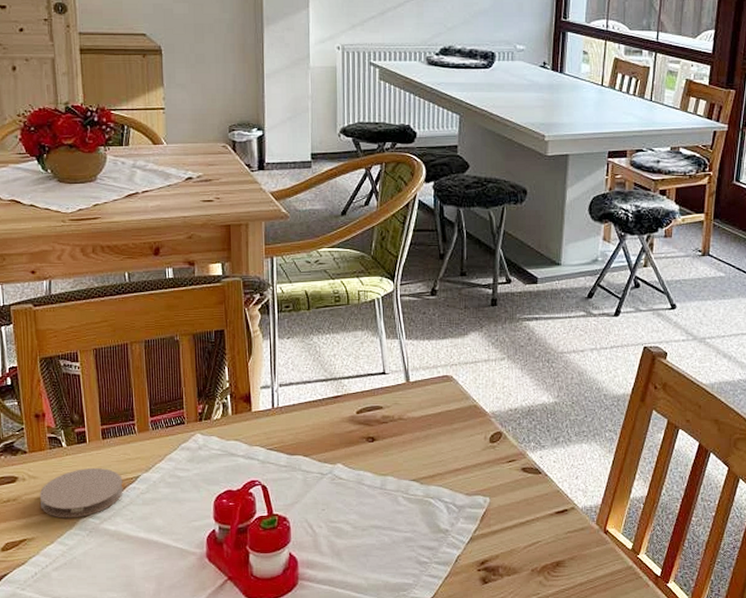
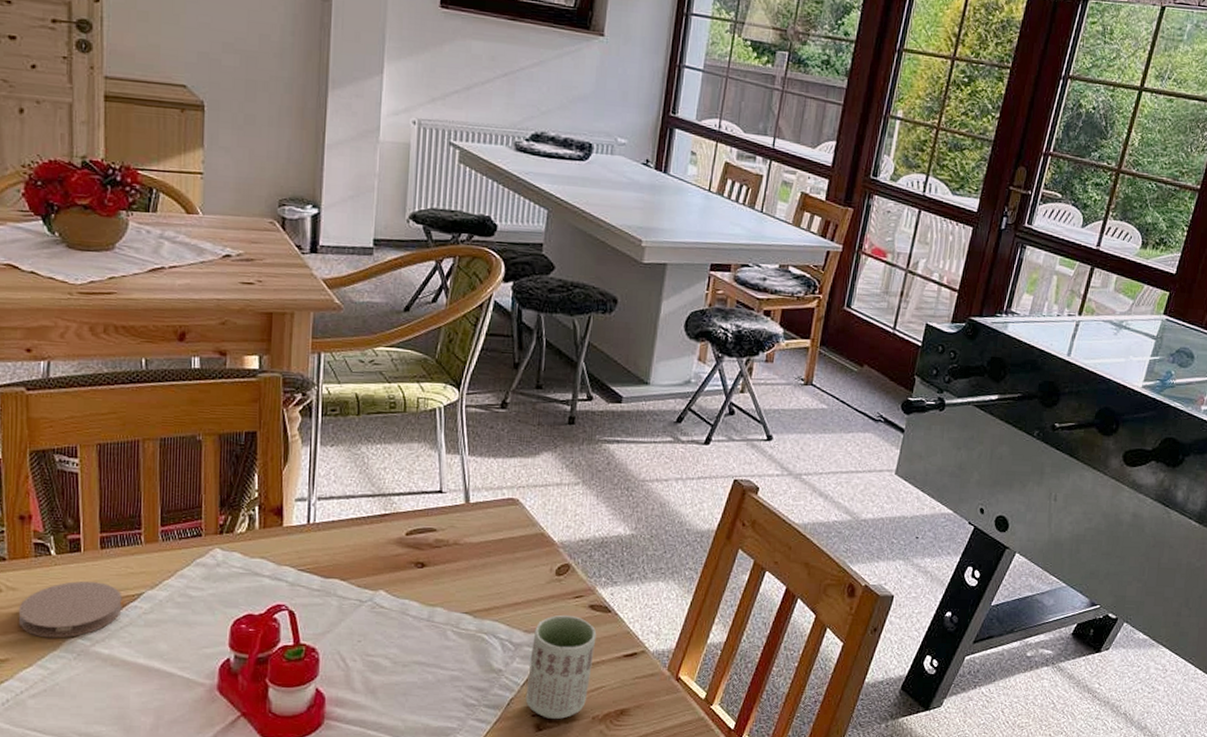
cup: none [471,477,530,573] -> present [525,614,597,720]

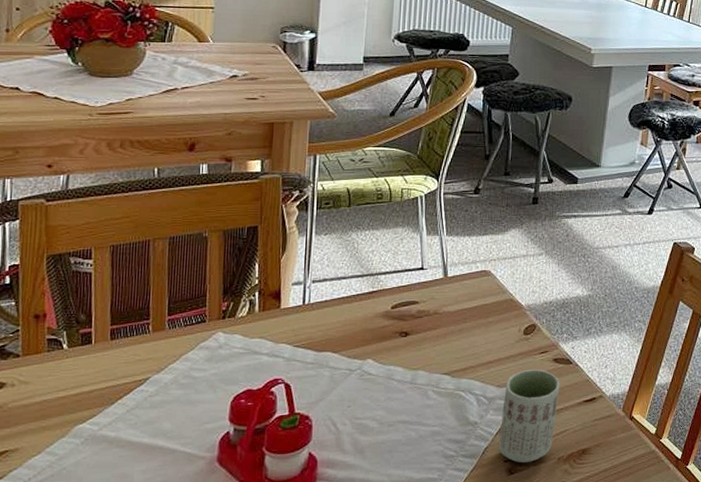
coaster: present [18,581,122,639] -> none [29,371,130,426]

